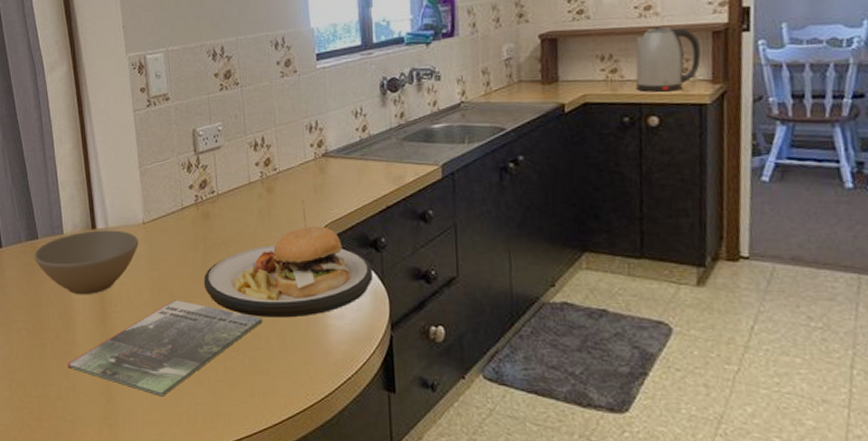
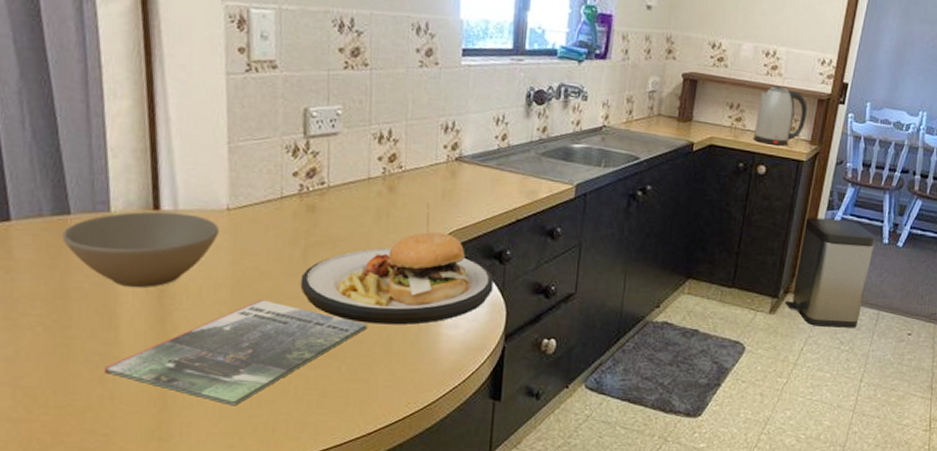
pedal bin: none [715,165,833,299] -> present [785,217,876,328]

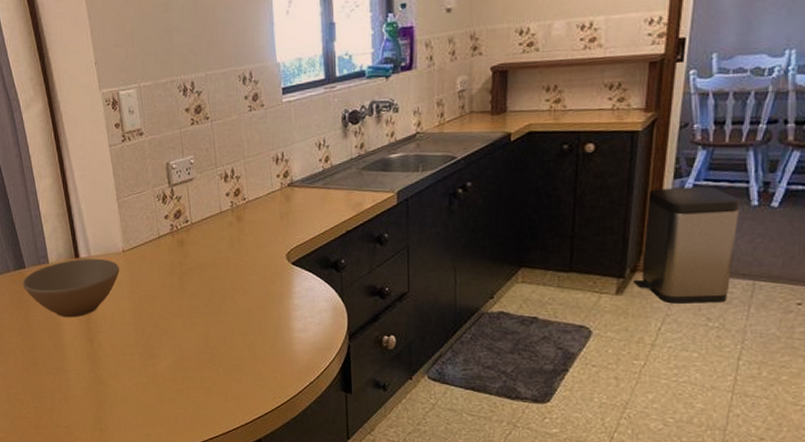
magazine: present [104,300,367,406] -> none [59,319,235,404]
plate: present [300,203,494,325] -> none [180,227,333,333]
kettle: present [752,86,808,146] -> none [576,57,638,121]

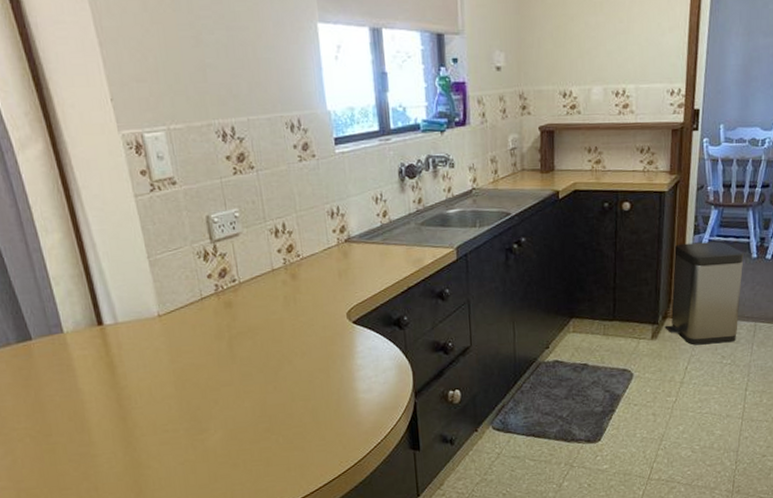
bowl: present [22,258,120,318] -> none [28,324,156,395]

